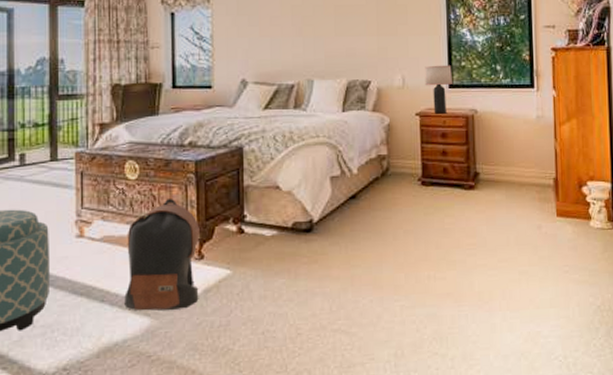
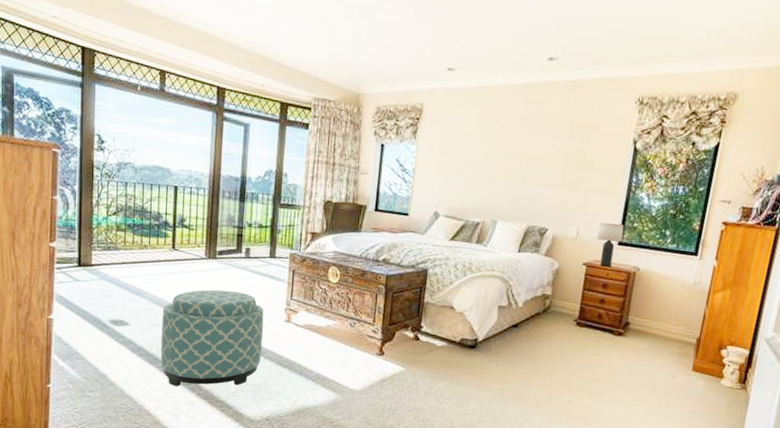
backpack: present [124,199,201,311] -> none [317,303,384,391]

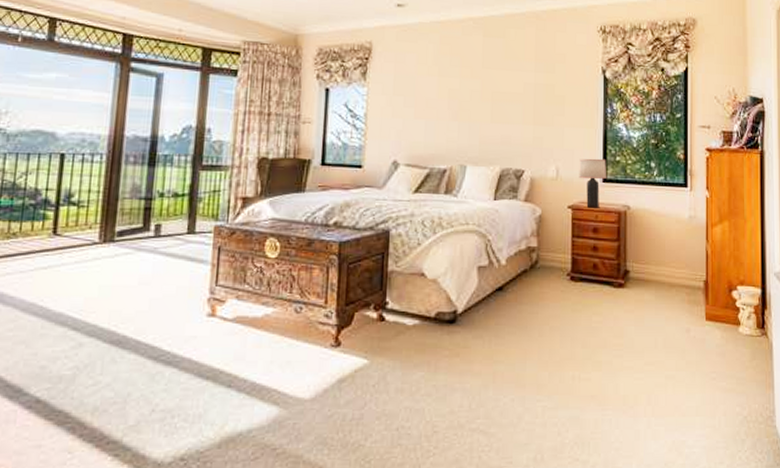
ottoman: present [160,289,264,386] -> none [26,282,179,428]

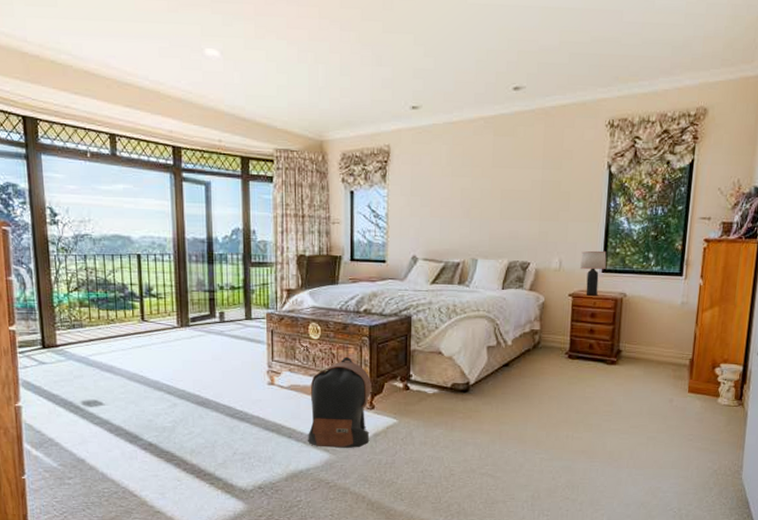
backpack: none [252,280,340,401] -> present [308,357,373,449]

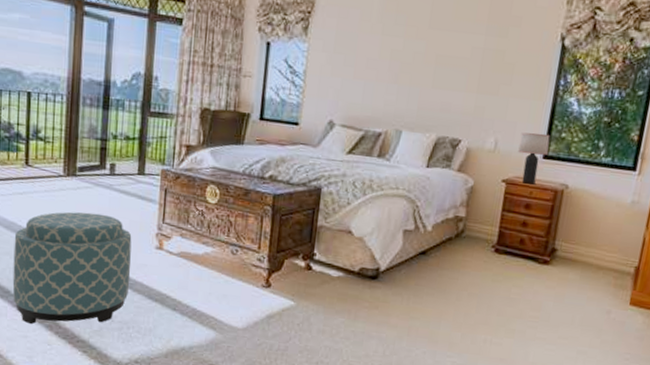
ottoman: none [137,358,247,463] -> present [12,212,132,324]
backpack: present [308,357,373,449] -> none [194,227,271,329]

